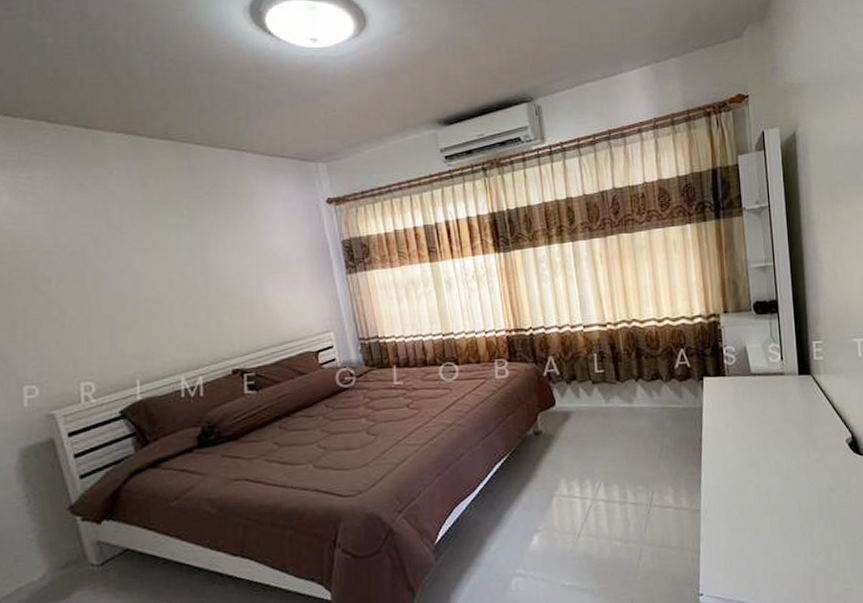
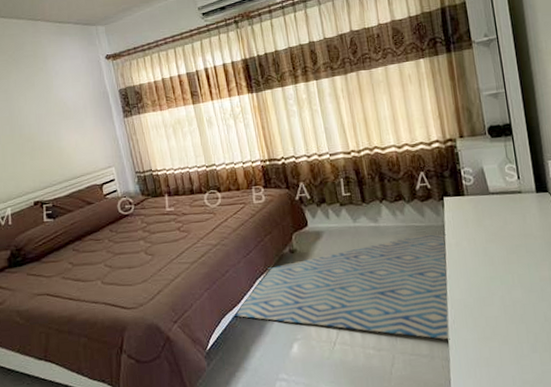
rug: none [467,417,704,531] -> present [233,234,450,340]

